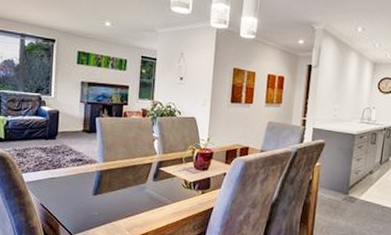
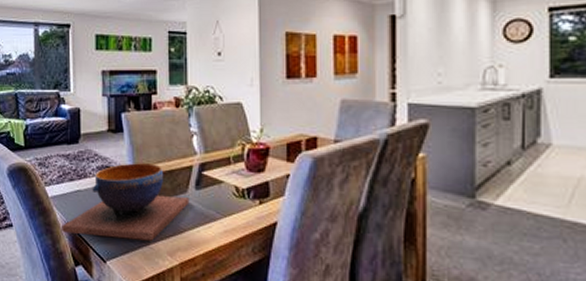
decorative bowl: none [35,158,148,220] -> present [62,163,190,241]

